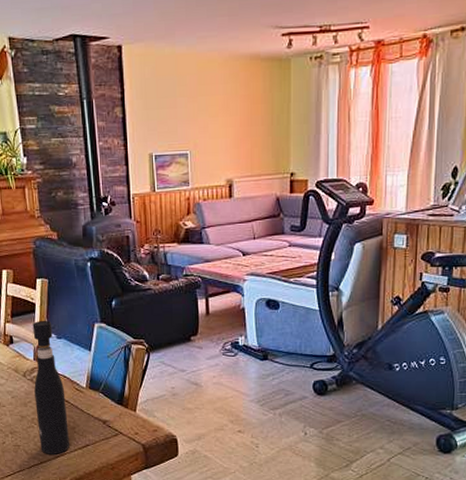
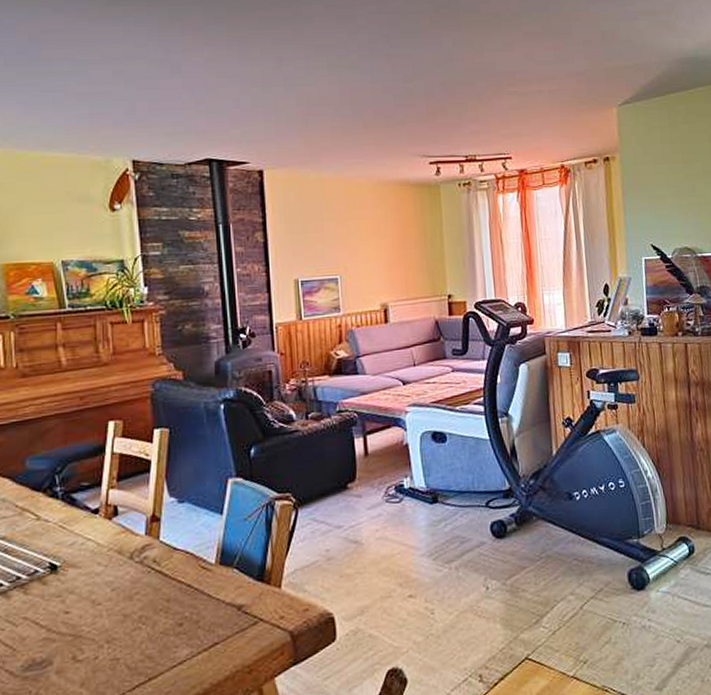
pepper grinder: present [32,320,69,454] -> none [144,480,191,666]

